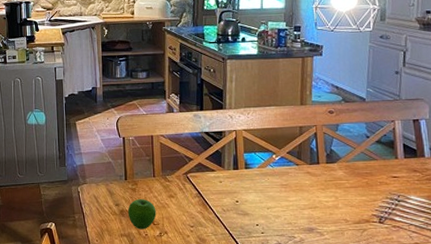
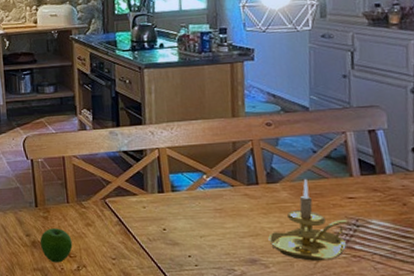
candle holder: none [325,160,392,230] -> present [268,179,349,261]

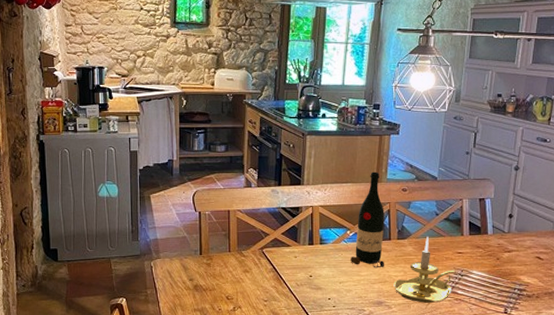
apple: present [39,228,73,263] -> none [201,274,231,304]
wine bottle: none [211,105,254,219] -> present [351,171,385,268]

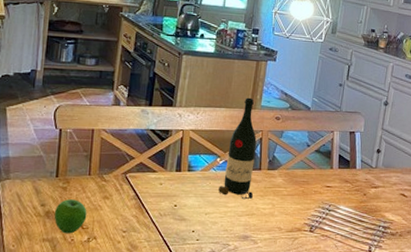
apple: none [201,274,231,304] -> present [54,199,87,234]
candle holder: present [394,237,456,303] -> none [261,169,324,239]

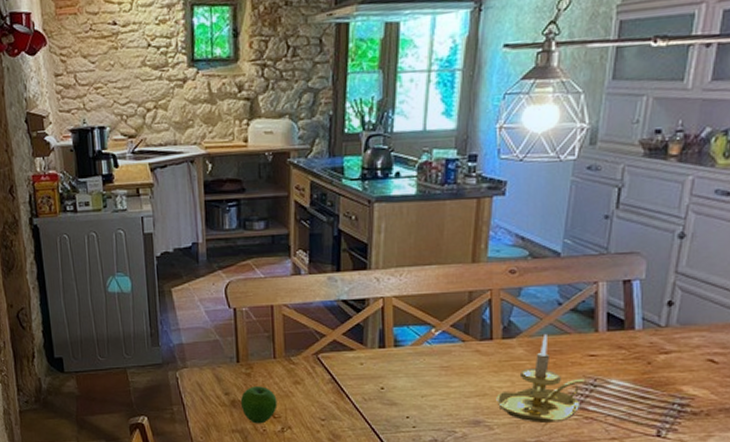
wine bottle: present [219,97,257,200] -> none [436,248,484,378]
candle holder: none [261,169,324,239] -> present [496,335,586,423]

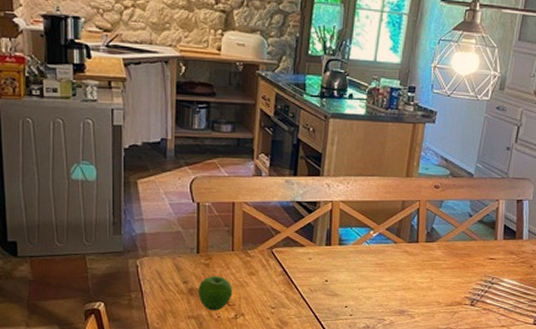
candle holder: present [496,335,586,423] -> none [418,240,486,313]

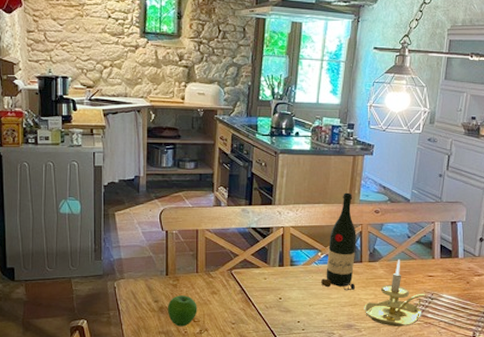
wine bottle: none [372,164,413,274] -> present [321,192,356,291]
candle holder: none [418,240,486,313] -> present [364,260,426,326]

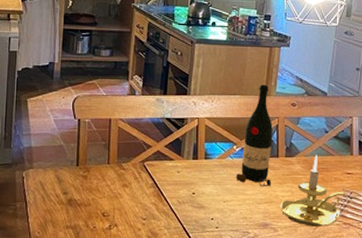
apple: present [167,295,197,327] -> none [76,187,108,221]

